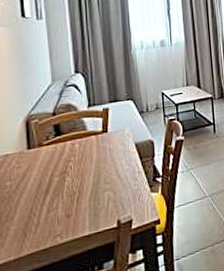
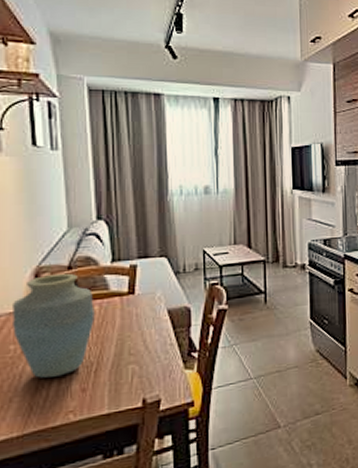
vase: none [8,118,76,208] -> present [13,273,95,378]

